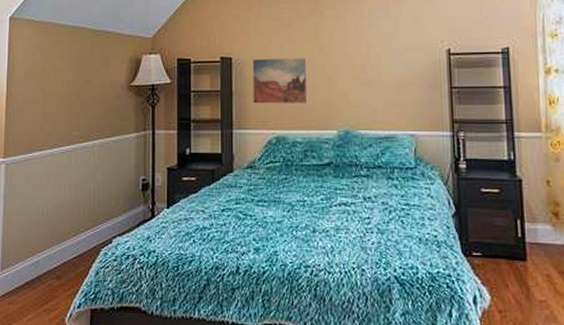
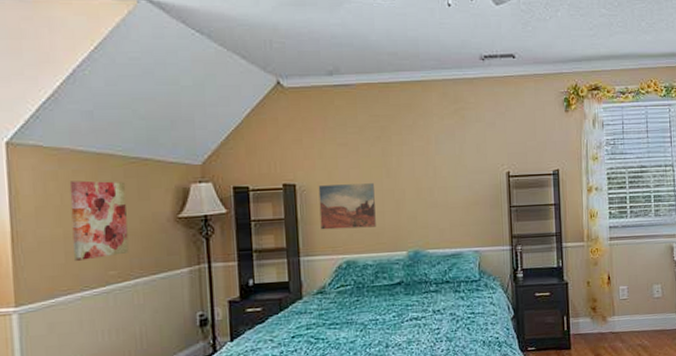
wall art: none [49,50,92,121] -> present [69,180,129,261]

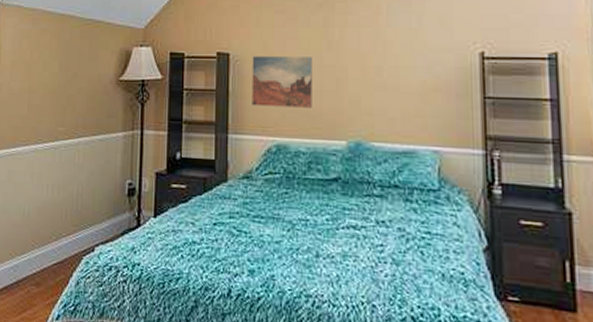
wall art: present [69,180,129,261] -> none [34,39,80,114]

